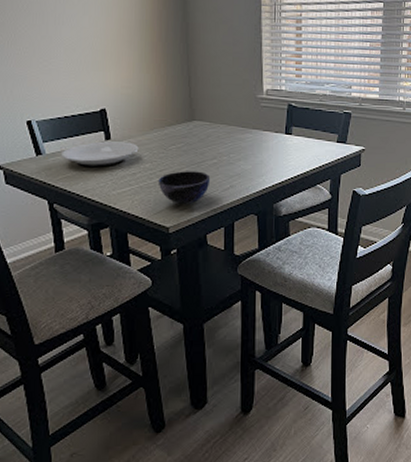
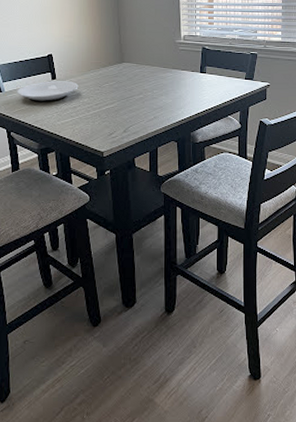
bowl: present [158,171,211,204] -> none [94,105,138,132]

